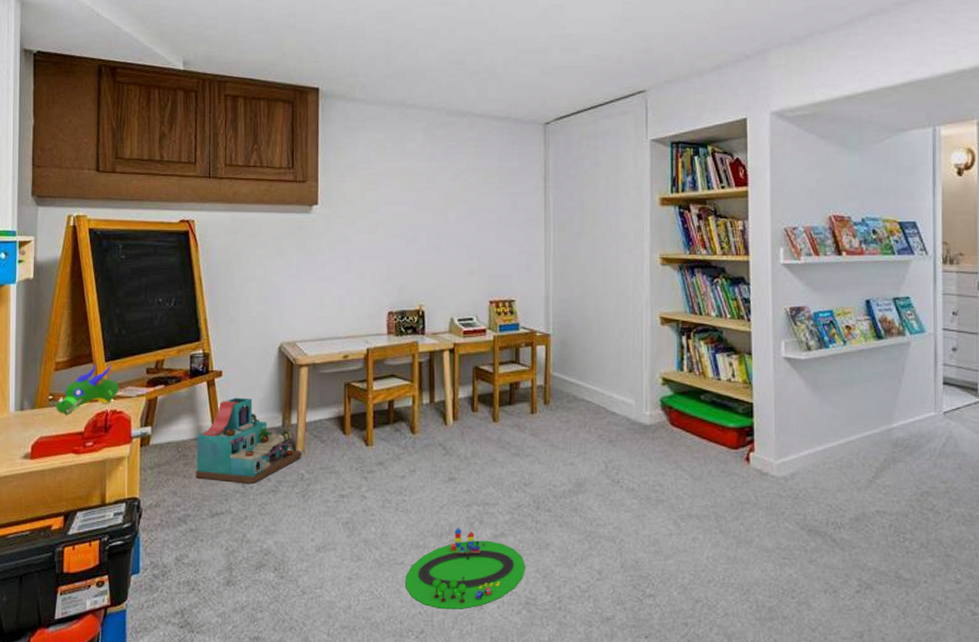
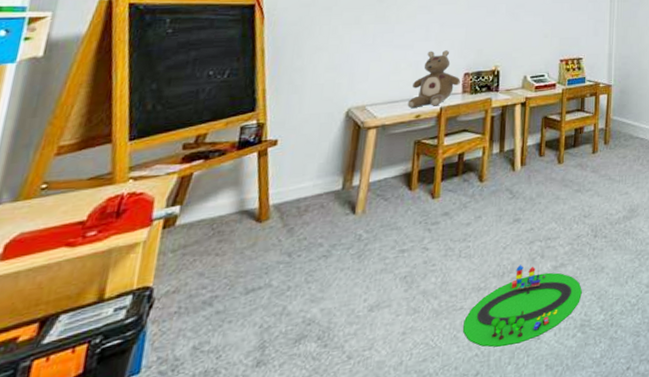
dragon head: present [56,364,119,414] -> none [49,143,144,204]
dollhouse: present [195,397,302,485] -> none [230,164,362,255]
stuffed bear: none [335,285,385,347] -> present [407,50,461,108]

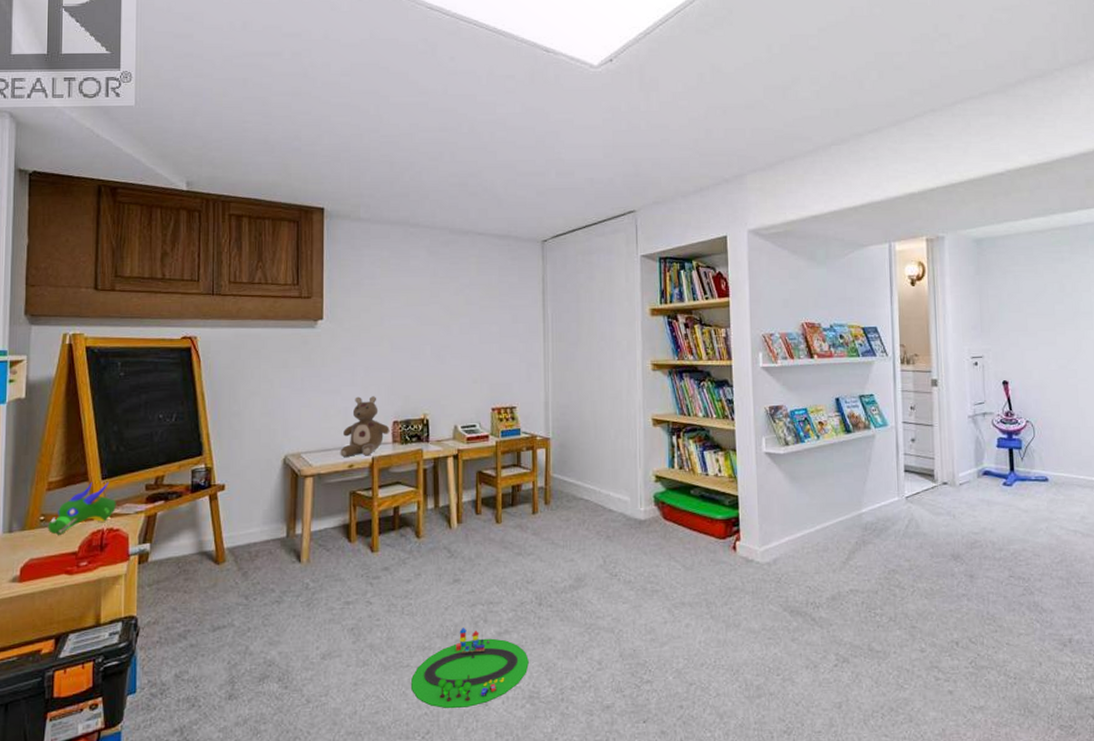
dragon head: none [49,143,144,204] -> present [47,482,116,535]

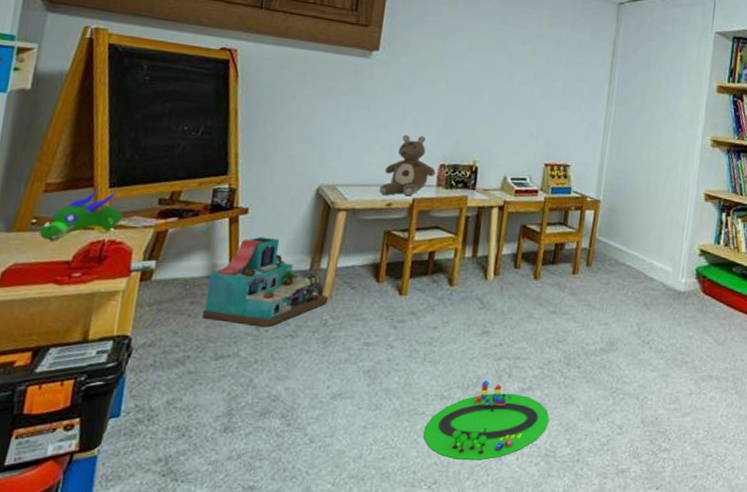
dollhouse: none [196,510,307,597] -> present [202,236,328,328]

